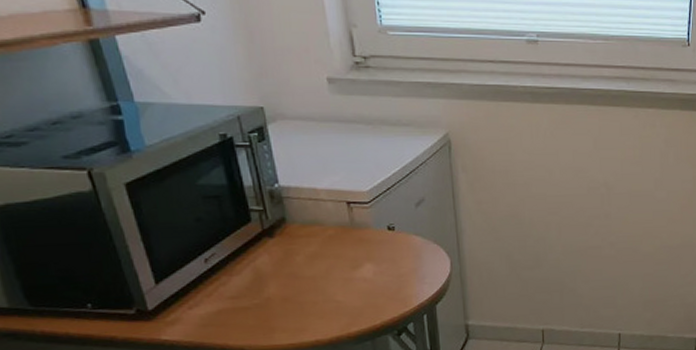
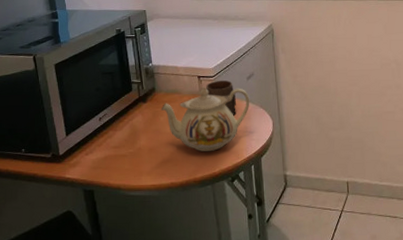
teapot: none [295,216,420,300] -> present [161,87,250,151]
cup: none [359,208,403,253] -> present [206,80,237,116]

